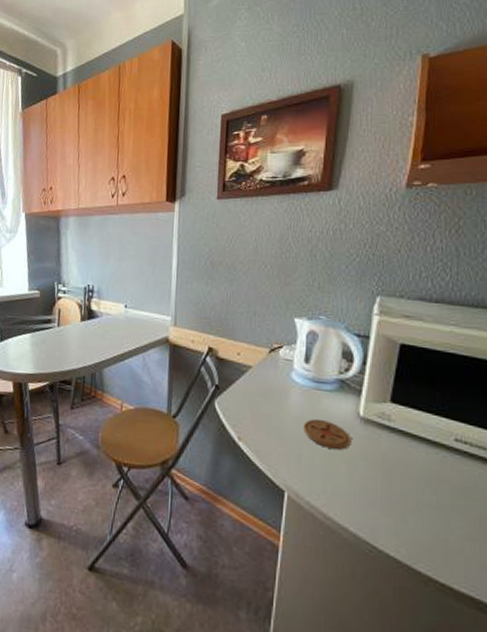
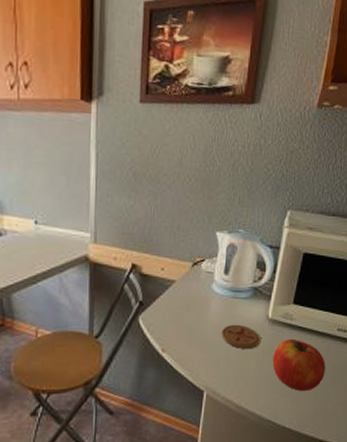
apple: none [367,443,441,514] -> present [272,338,326,392]

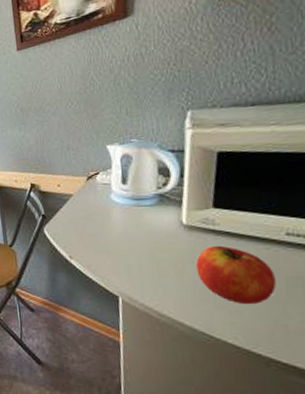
coaster: present [221,324,261,349] -> none [128,231,178,256]

